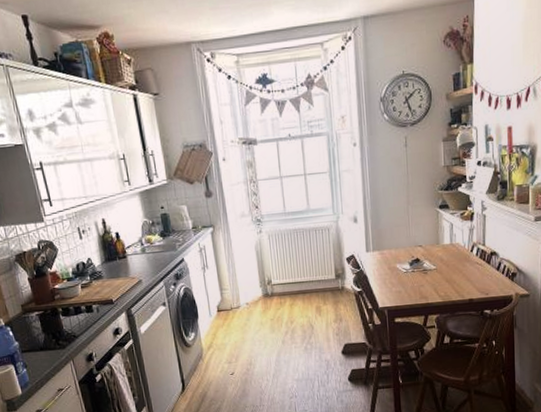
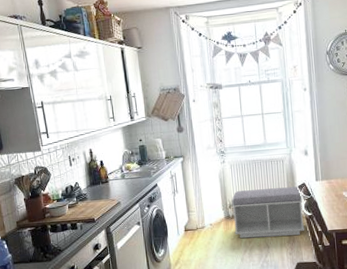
bench: none [270,259,354,319] -> present [231,186,305,239]

